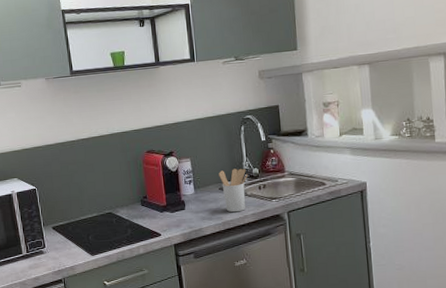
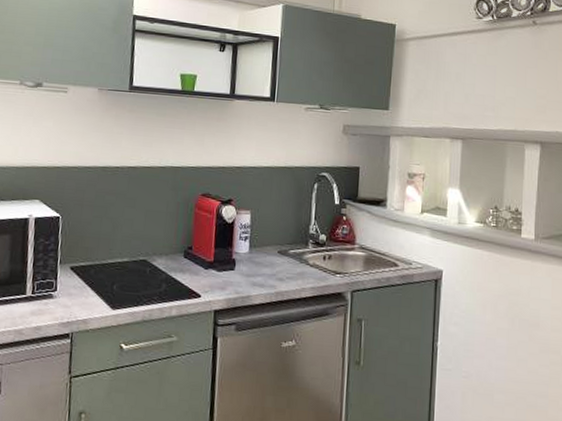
utensil holder: present [218,168,248,213] -> none [280,231,313,283]

